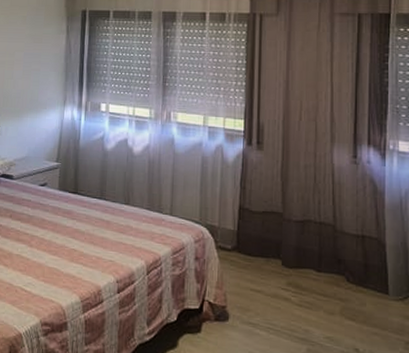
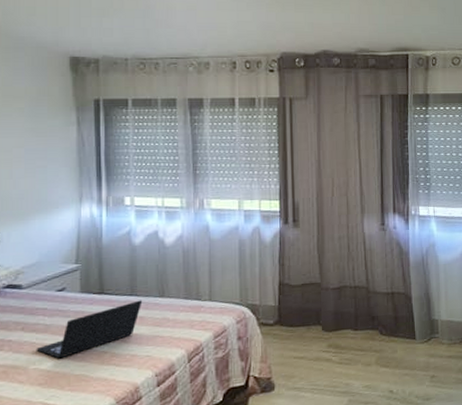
laptop: none [19,204,110,250] -> present [36,300,143,359]

